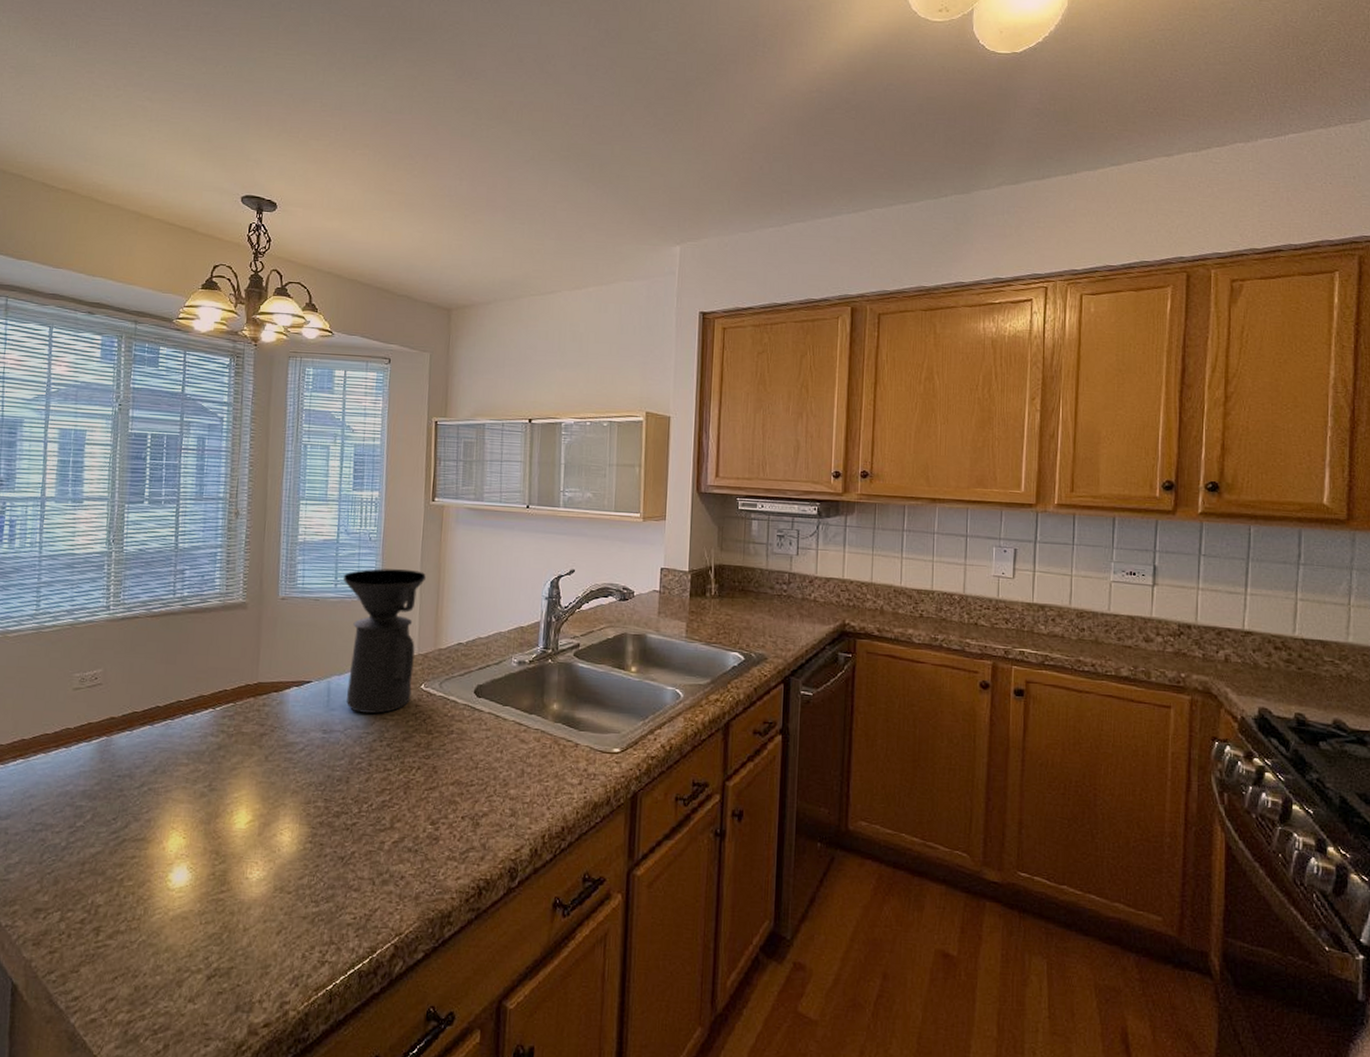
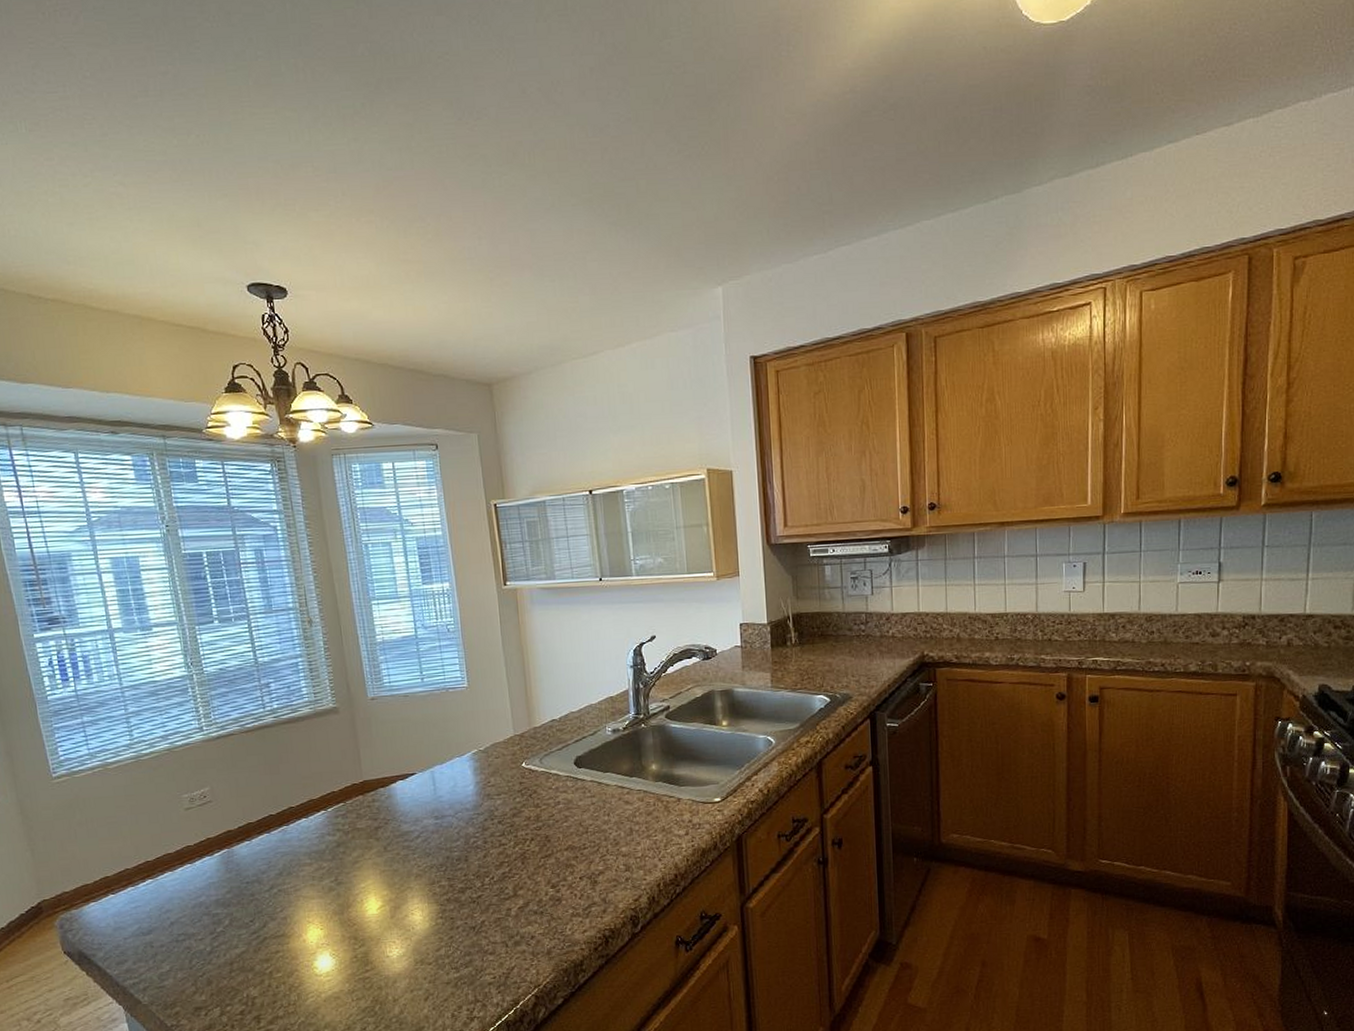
coffee maker: present [342,568,426,714] -> none [428,655,514,796]

